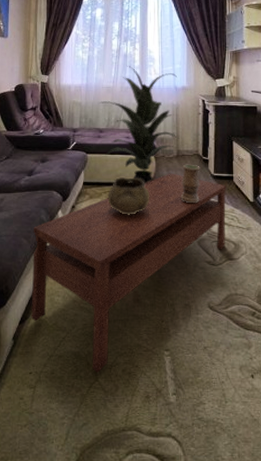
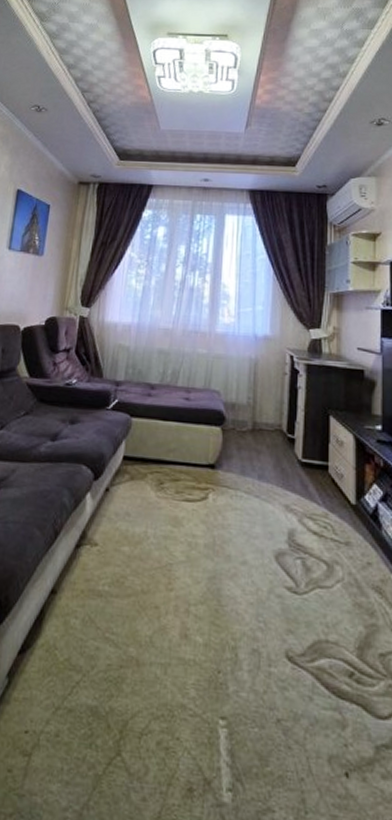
coffee table: present [31,173,227,373] -> none [35,453,319,742]
indoor plant: present [99,66,180,184] -> none [152,303,258,466]
decorative bowl: present [108,177,150,215] -> none [154,453,212,509]
vase: present [180,164,200,204] -> none [254,442,283,500]

